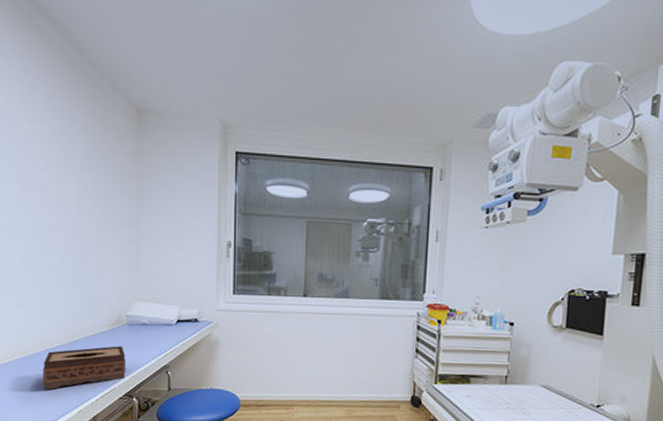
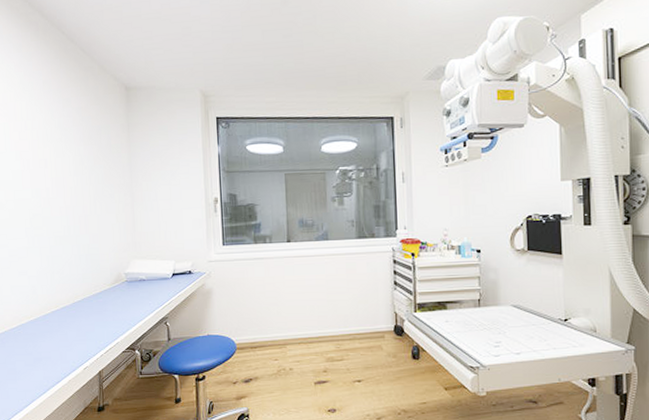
tissue box: present [43,346,126,390] -> none [49,302,127,350]

